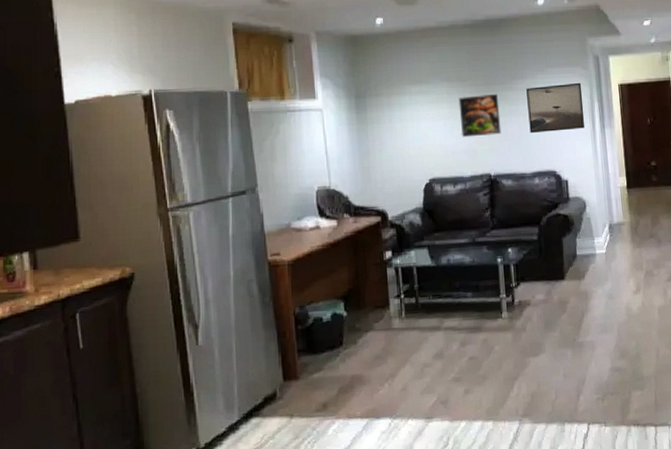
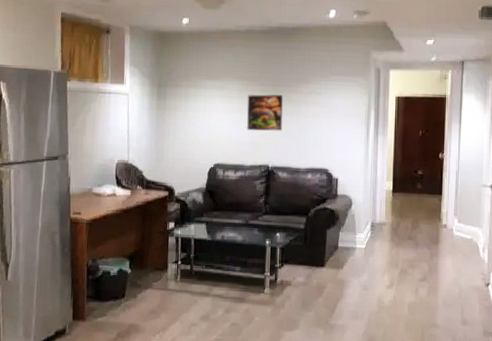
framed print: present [526,82,585,134] -> none [308,91,361,134]

